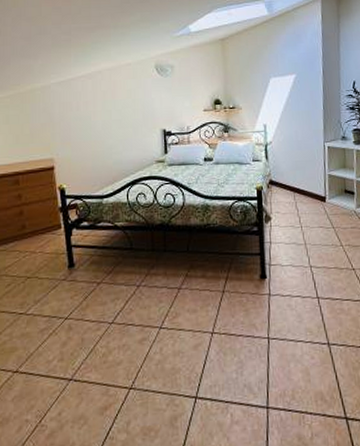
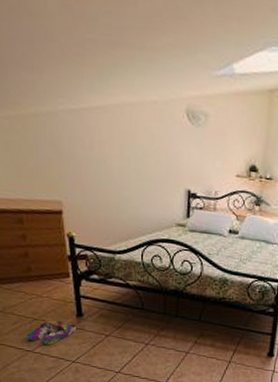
slippers: none [19,275,68,305] -> present [26,320,76,346]

